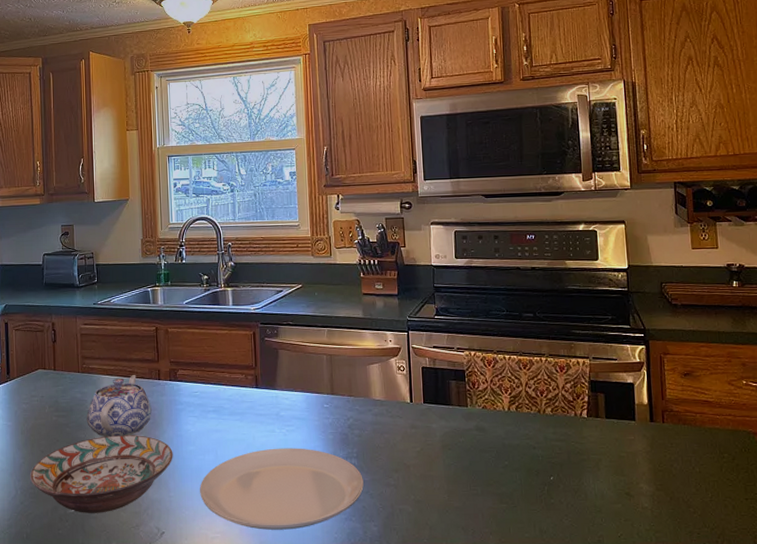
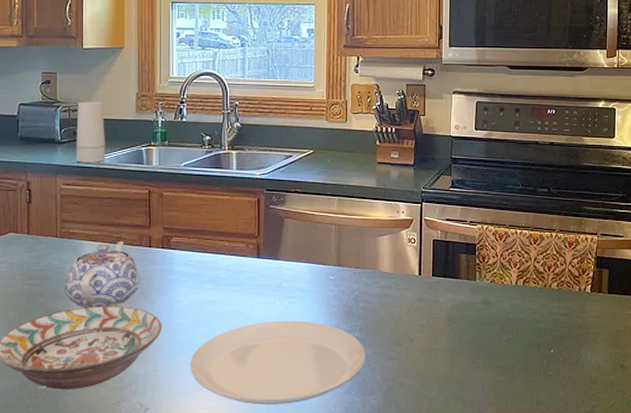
canister: none [91,248,118,304] -> present [76,101,106,163]

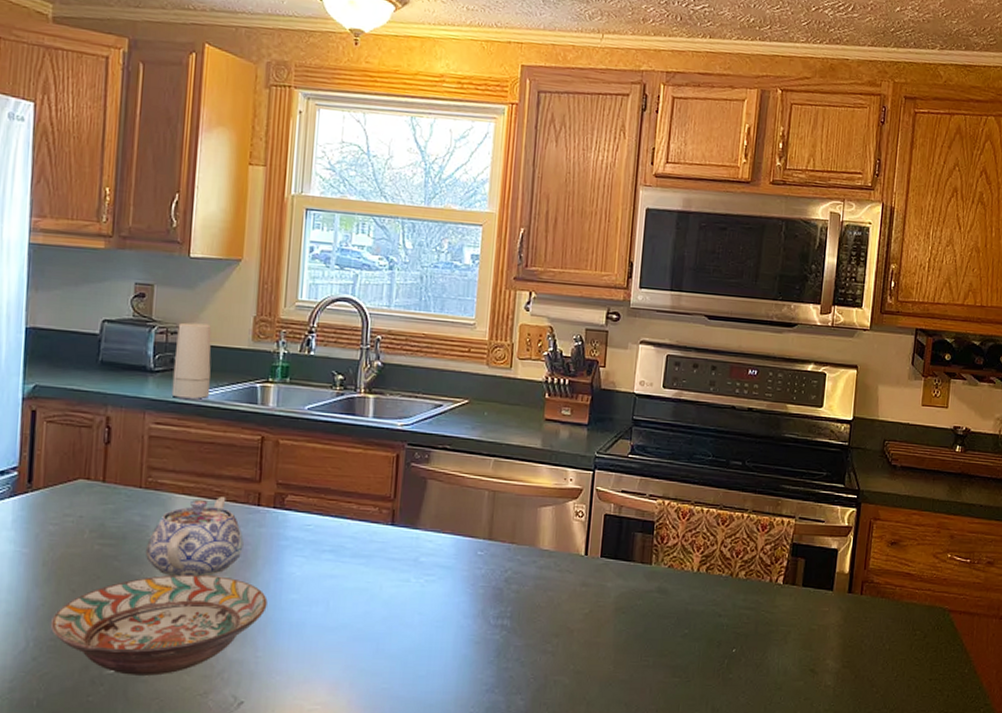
plate: present [190,320,365,405] -> none [299,601,515,702]

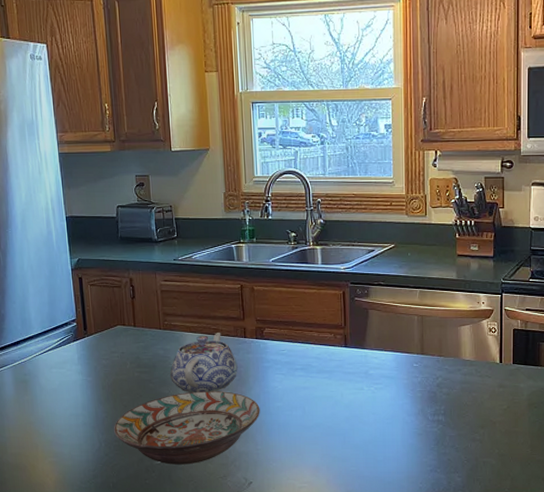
canister: present [171,322,212,399] -> none [170,202,200,260]

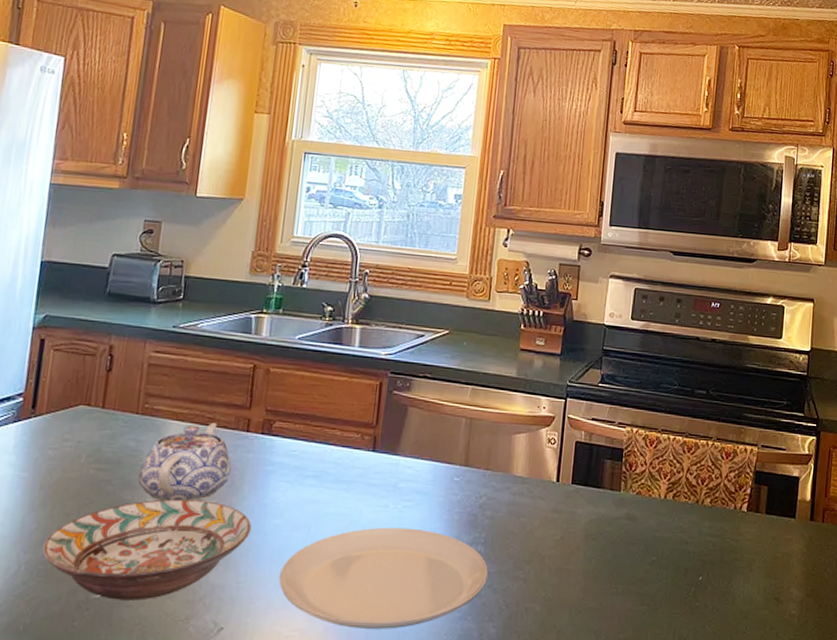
plate: none [287,405,450,480] -> present [279,527,488,629]

